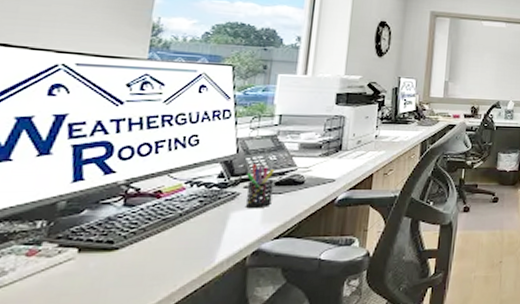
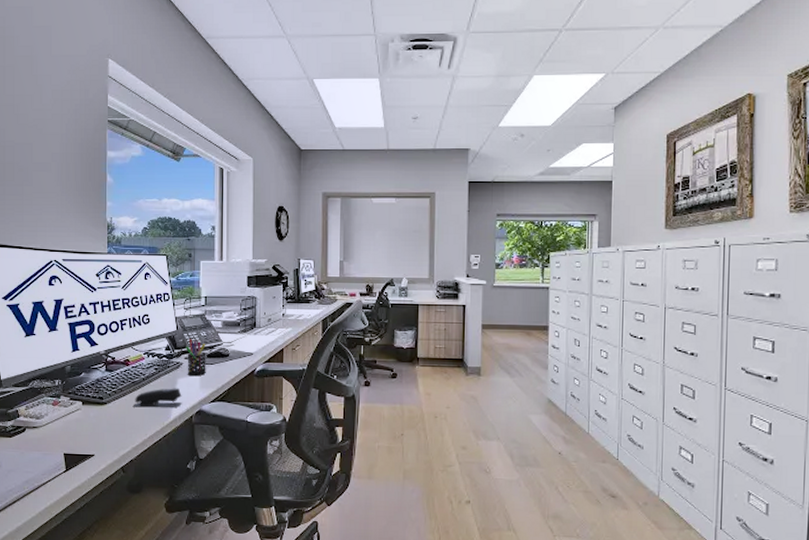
stapler: none [159,224,235,251] -> present [132,388,182,408]

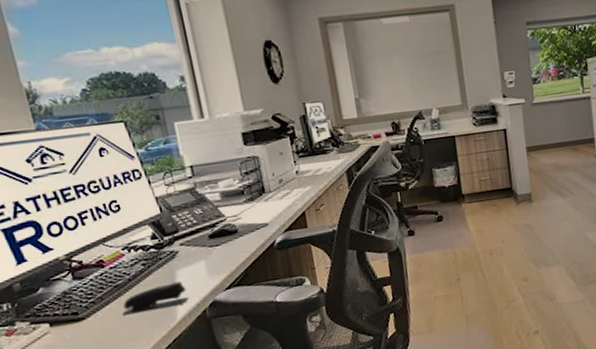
pen holder: present [186,339,206,377] -> none [178,220,212,265]

